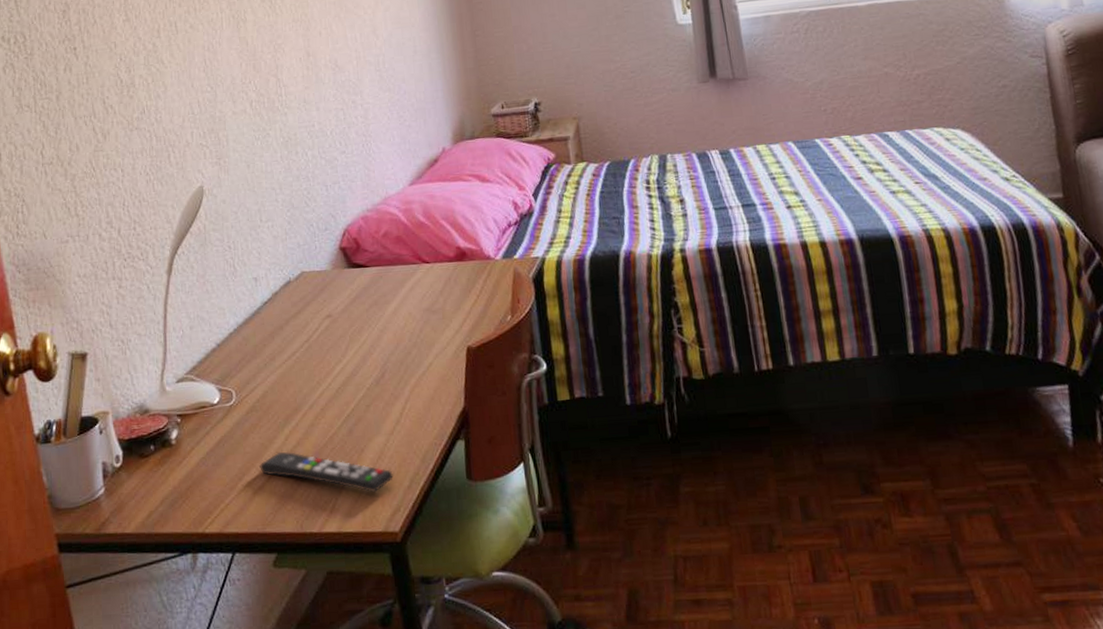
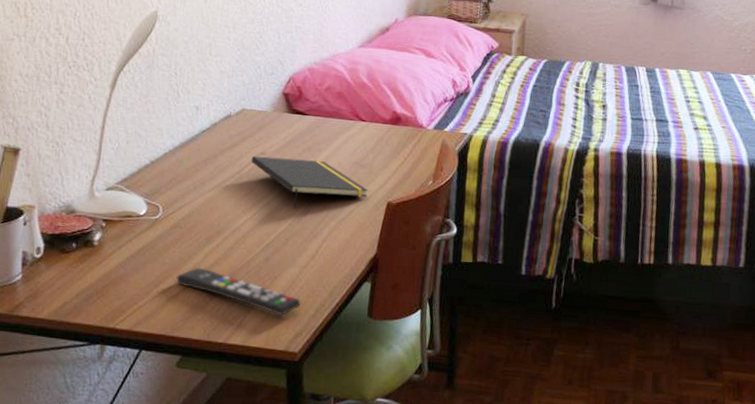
notepad: none [318,314,445,371] -> present [251,155,369,209]

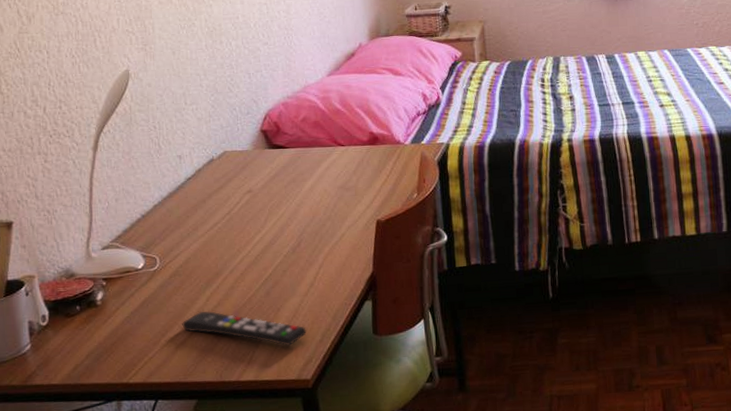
notepad: present [251,155,369,209] -> none [239,190,357,241]

